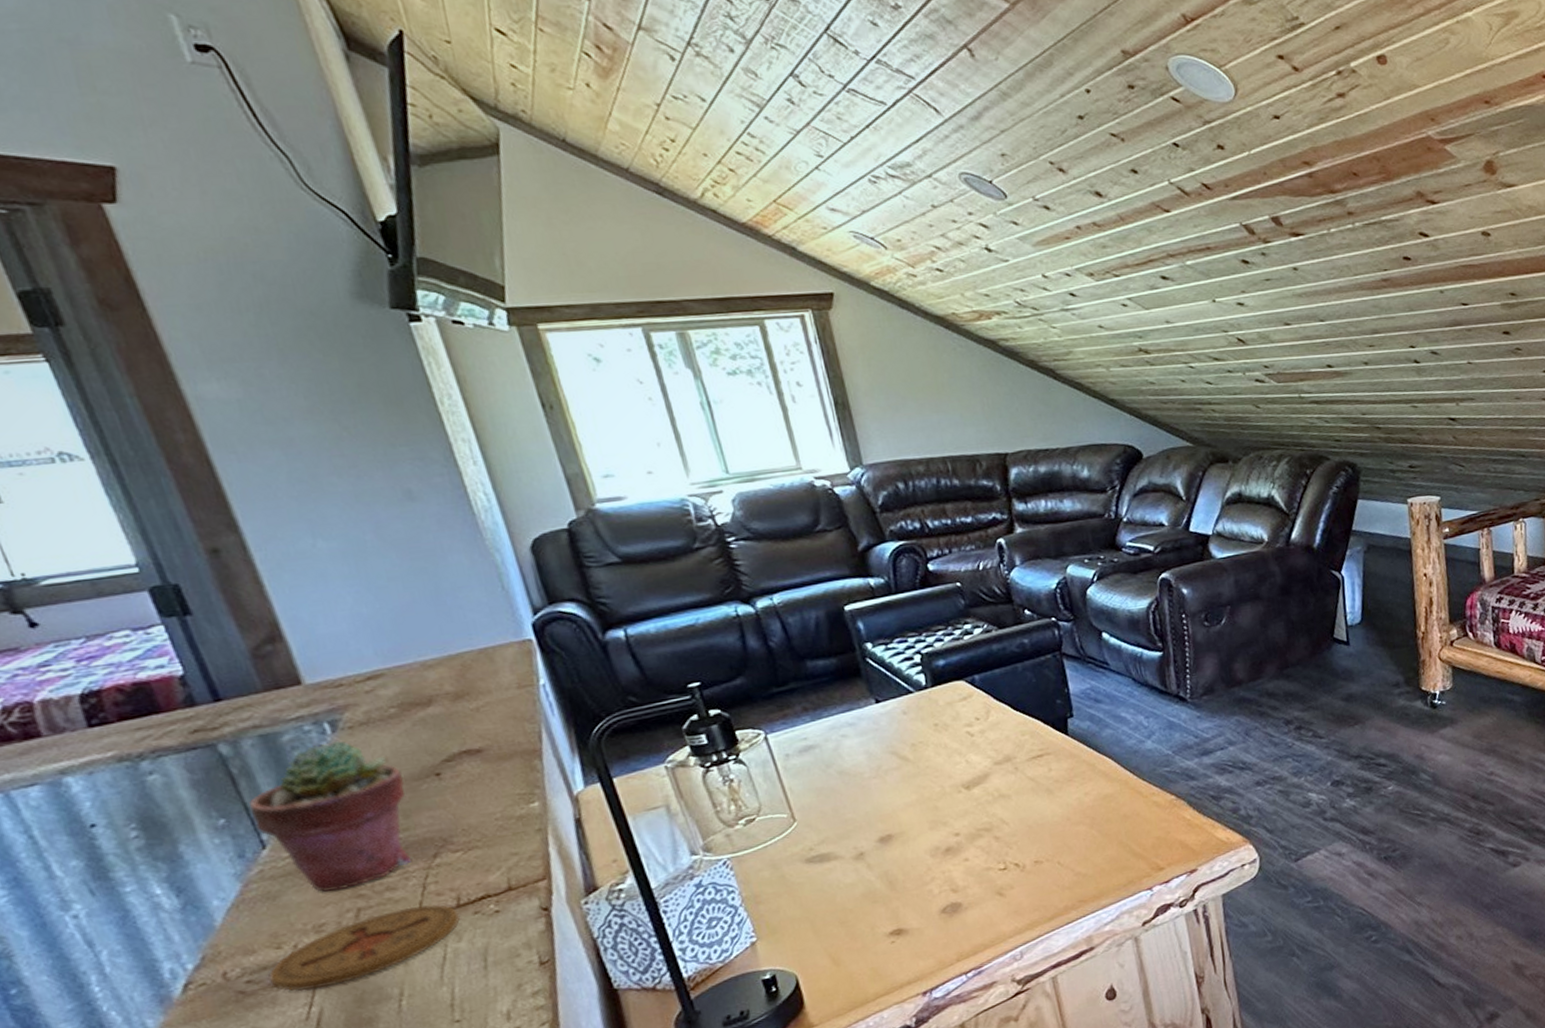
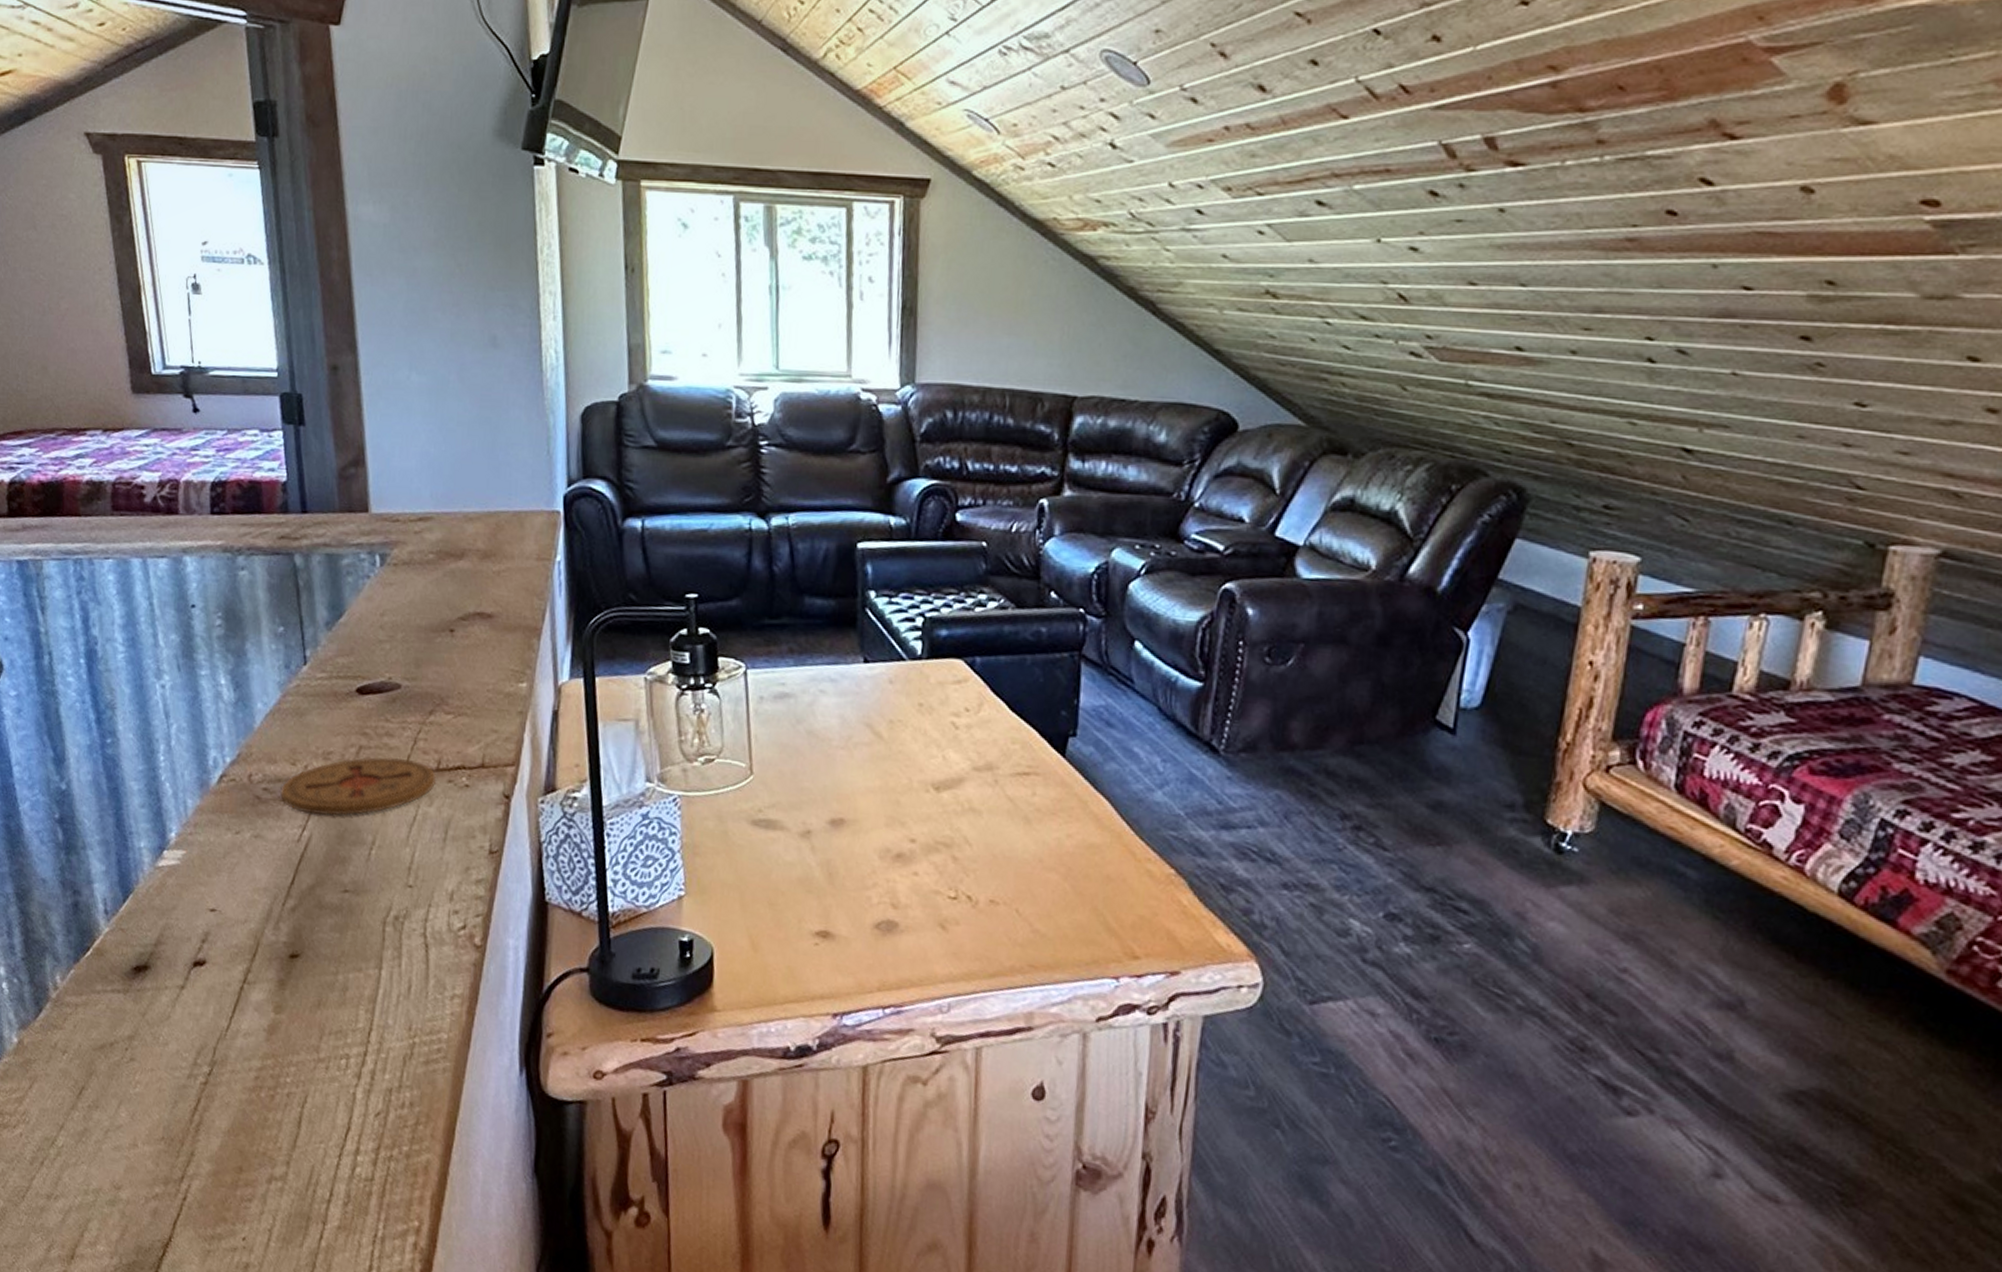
potted succulent: present [248,741,412,893] -> none [303,575,425,723]

